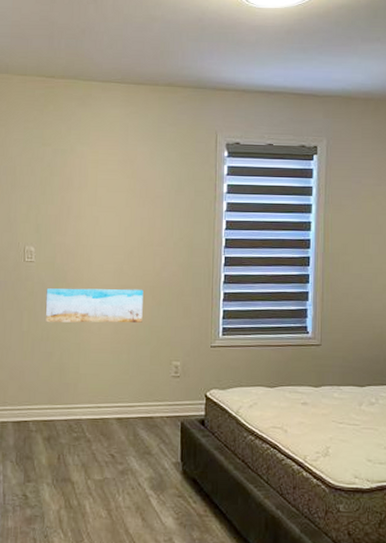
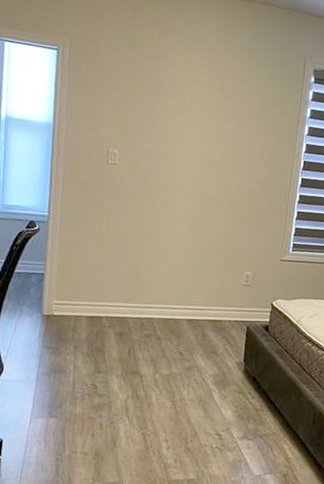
wall art: present [45,288,143,323] -> none [125,191,223,233]

